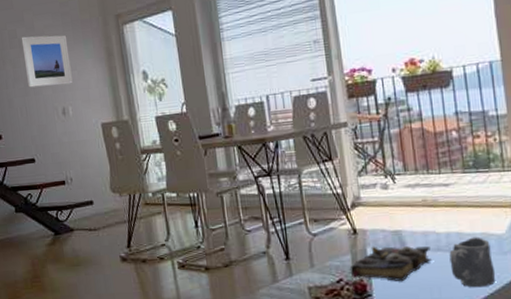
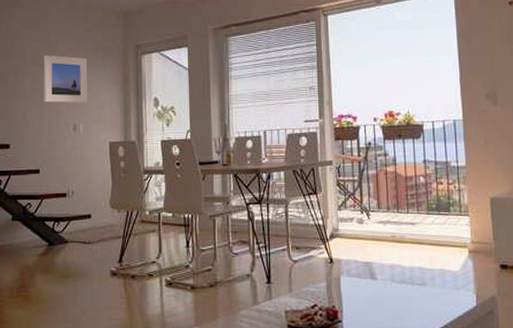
book: present [350,246,433,282] -> none [324,275,397,310]
mug: present [449,237,496,288] -> none [411,272,450,319]

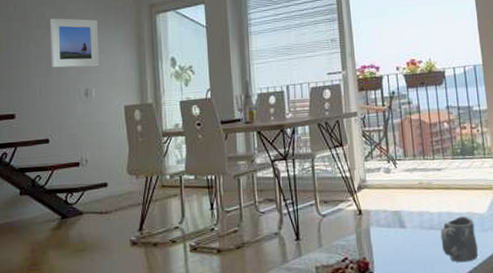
mug: none [411,272,450,319] -> present [440,216,479,263]

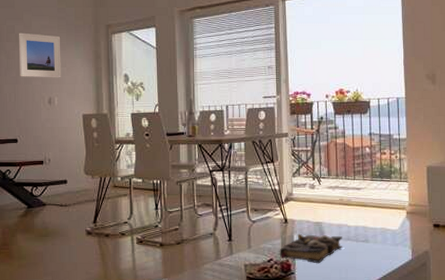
book: none [354,225,427,259] -> present [279,233,343,264]
mug: present [440,216,479,263] -> none [356,231,389,271]

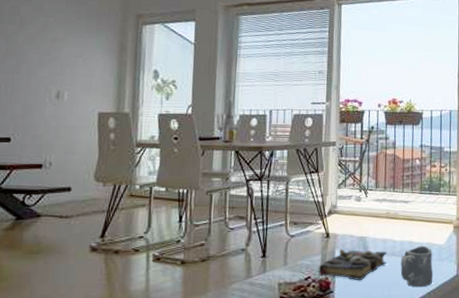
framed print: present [18,32,61,78] -> none [21,15,79,70]
mug: none [356,231,389,271] -> present [400,246,434,288]

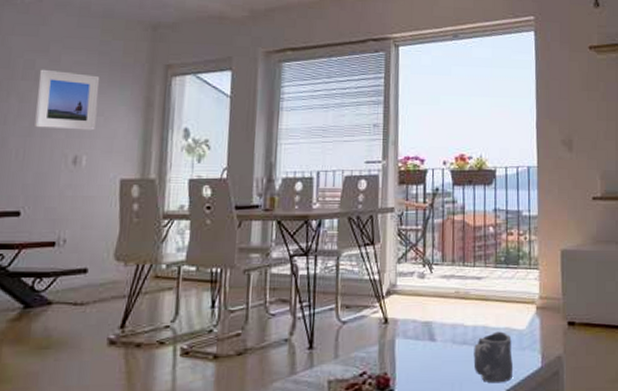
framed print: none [21,15,79,70] -> present [35,69,100,131]
book: present [318,249,388,281] -> none [375,337,458,377]

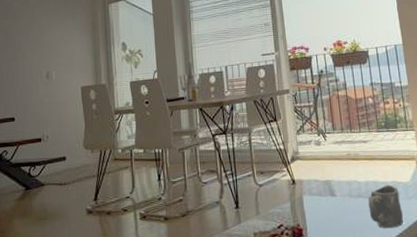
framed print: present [35,69,100,131] -> none [16,9,59,54]

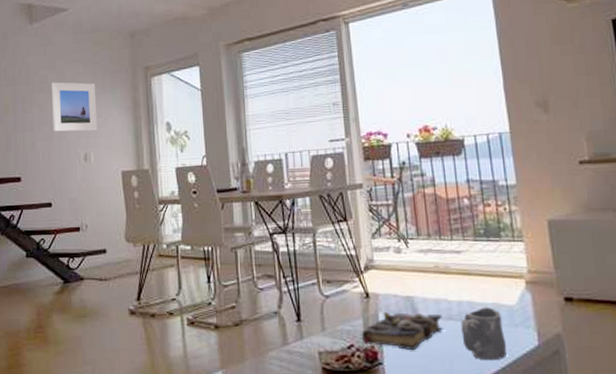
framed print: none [16,9,59,54] -> present [51,82,97,132]
book: none [289,194,355,226] -> present [361,311,444,351]

